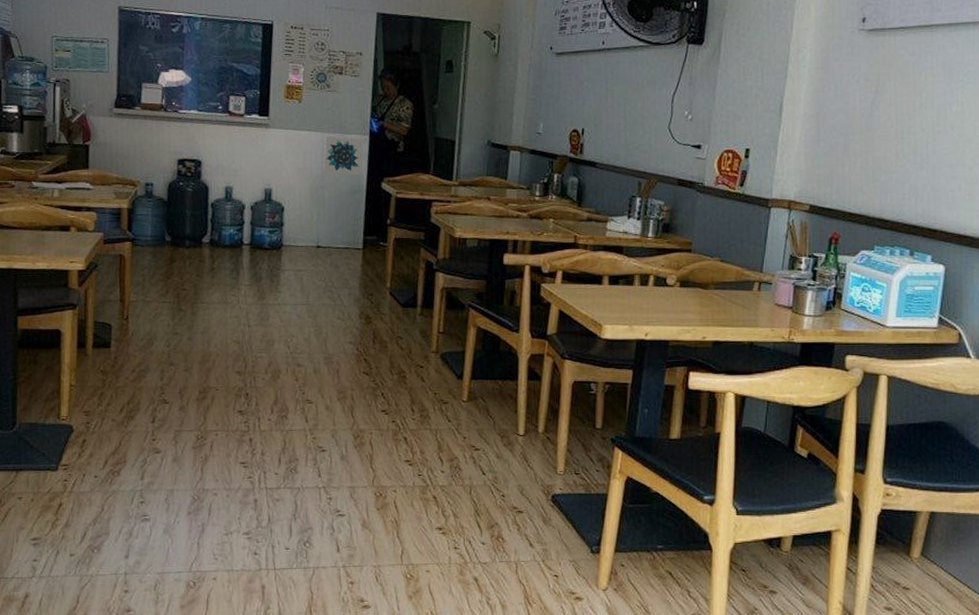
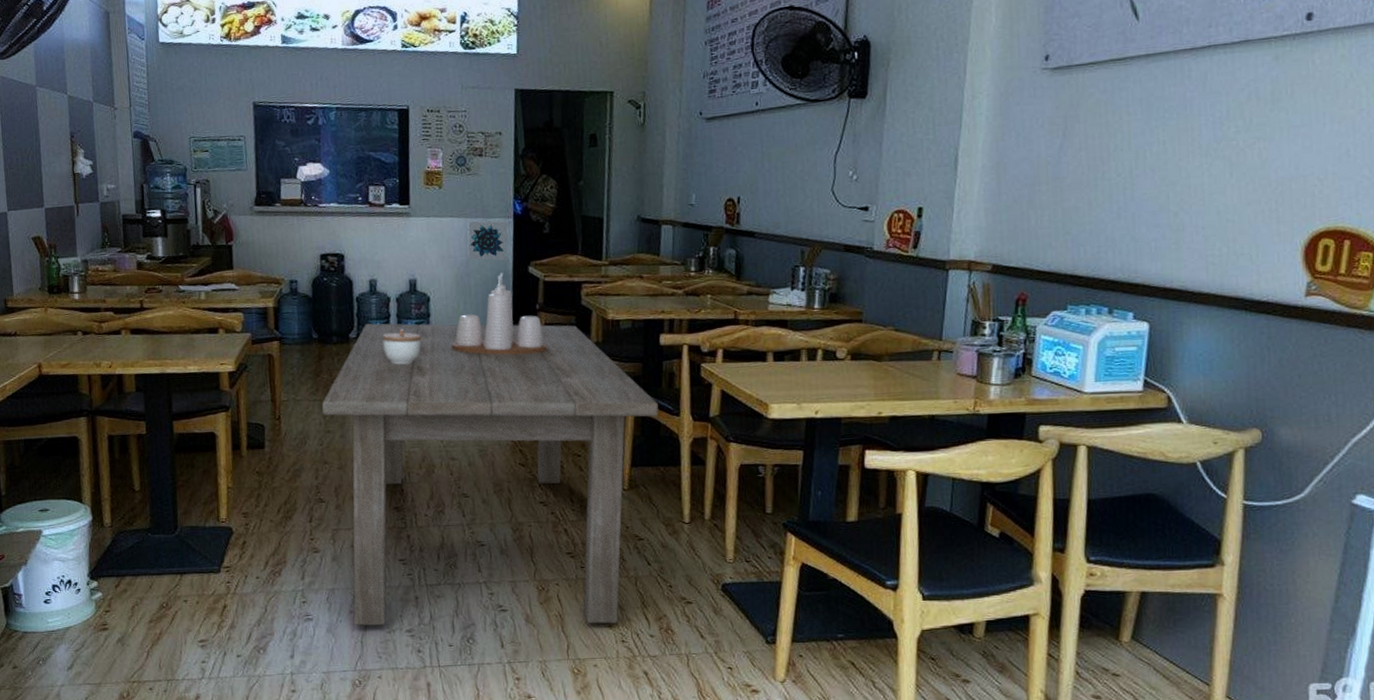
dining table: none [170,229,499,530] -> present [321,323,659,626]
decorative box: none [236,237,273,271] -> present [383,329,421,365]
condiment set: none [303,186,396,267] -> present [451,272,547,355]

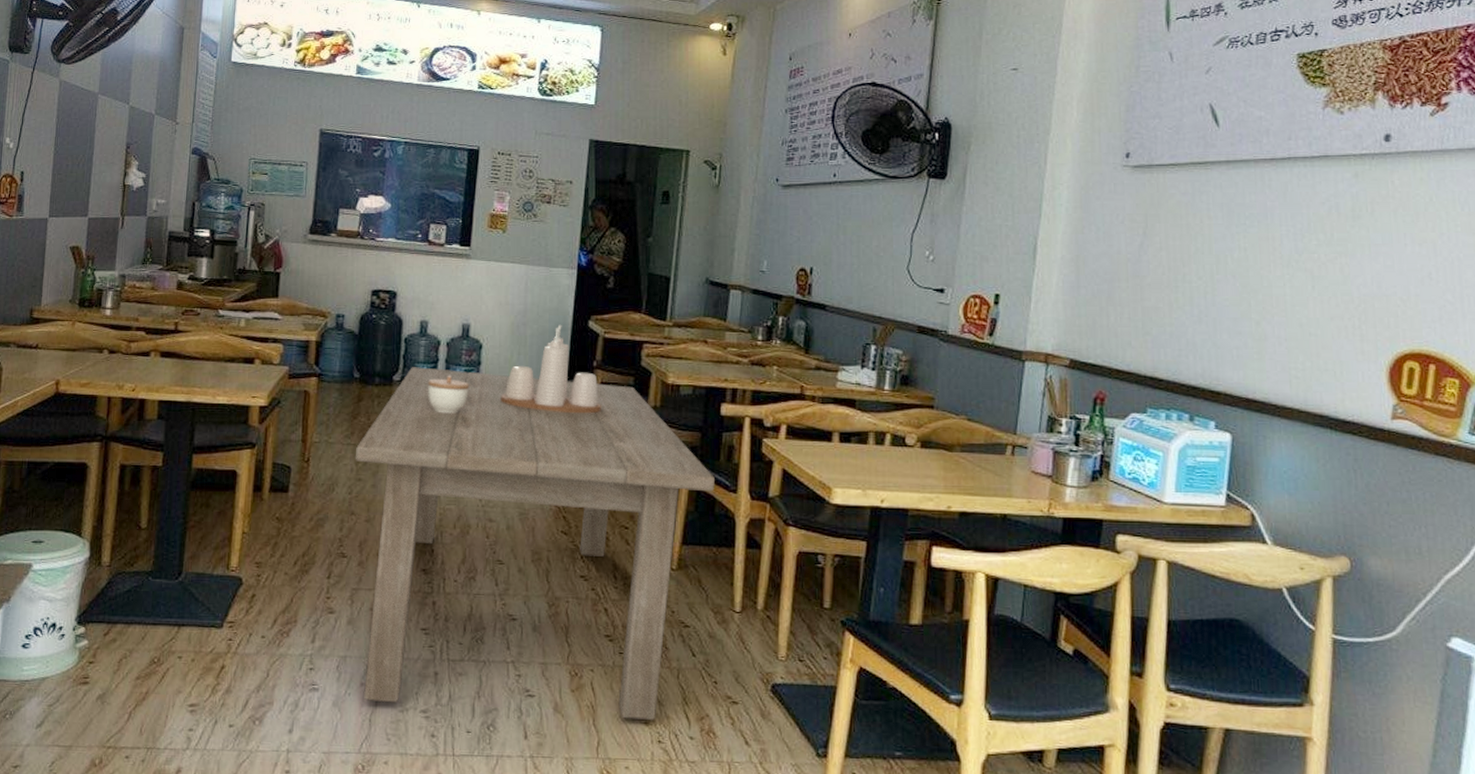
wall art: present [467,220,508,261] -> none [525,268,570,313]

